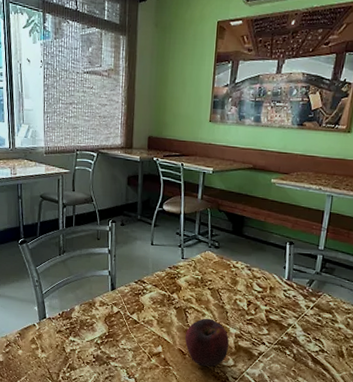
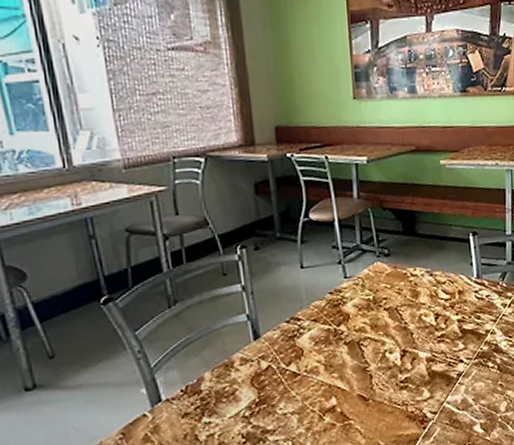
fruit: present [184,318,229,367] -> none [363,346,421,409]

